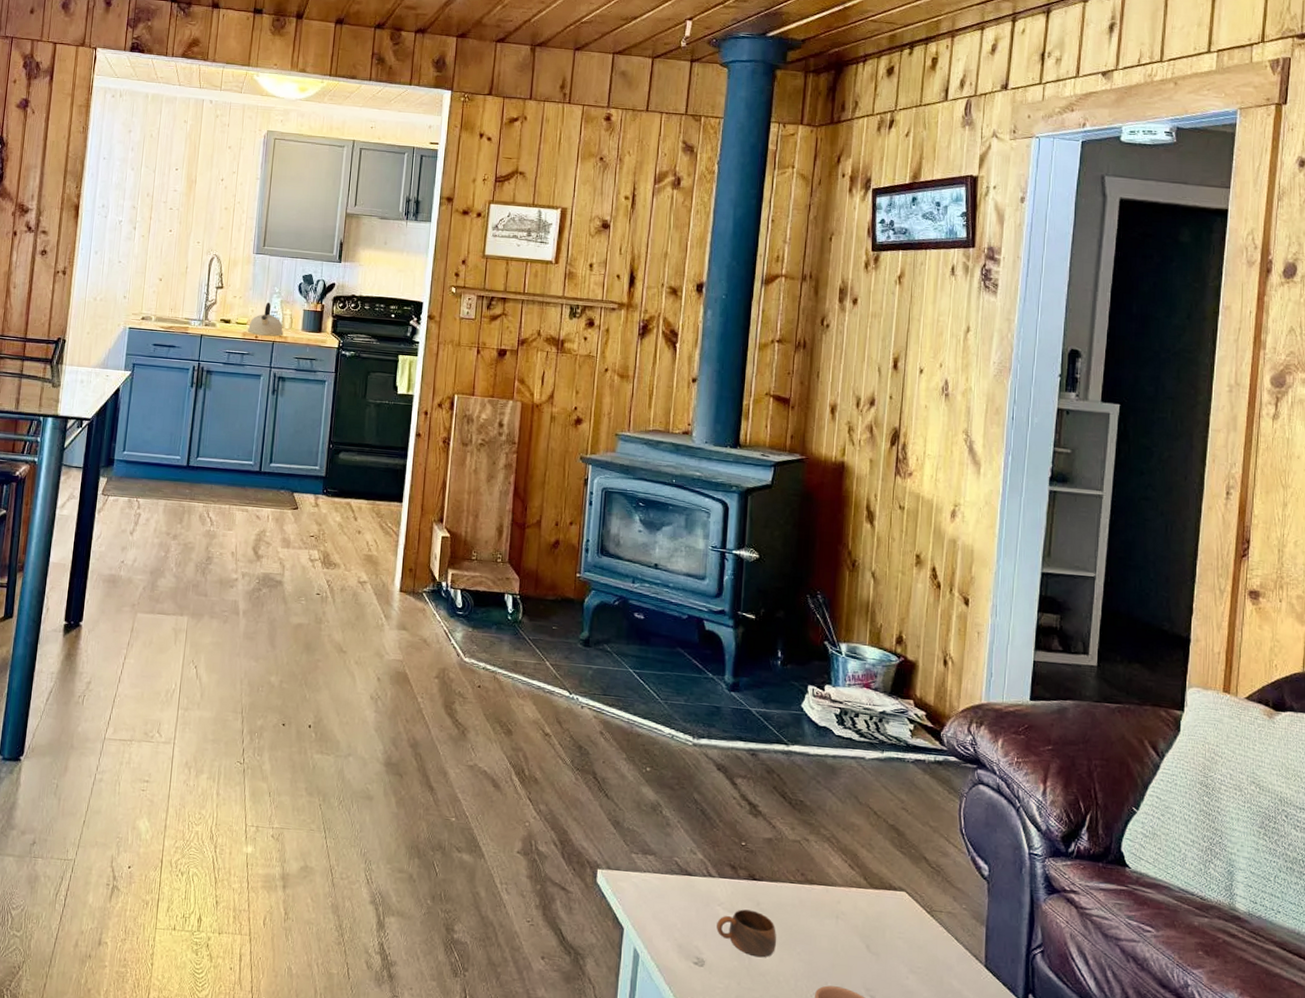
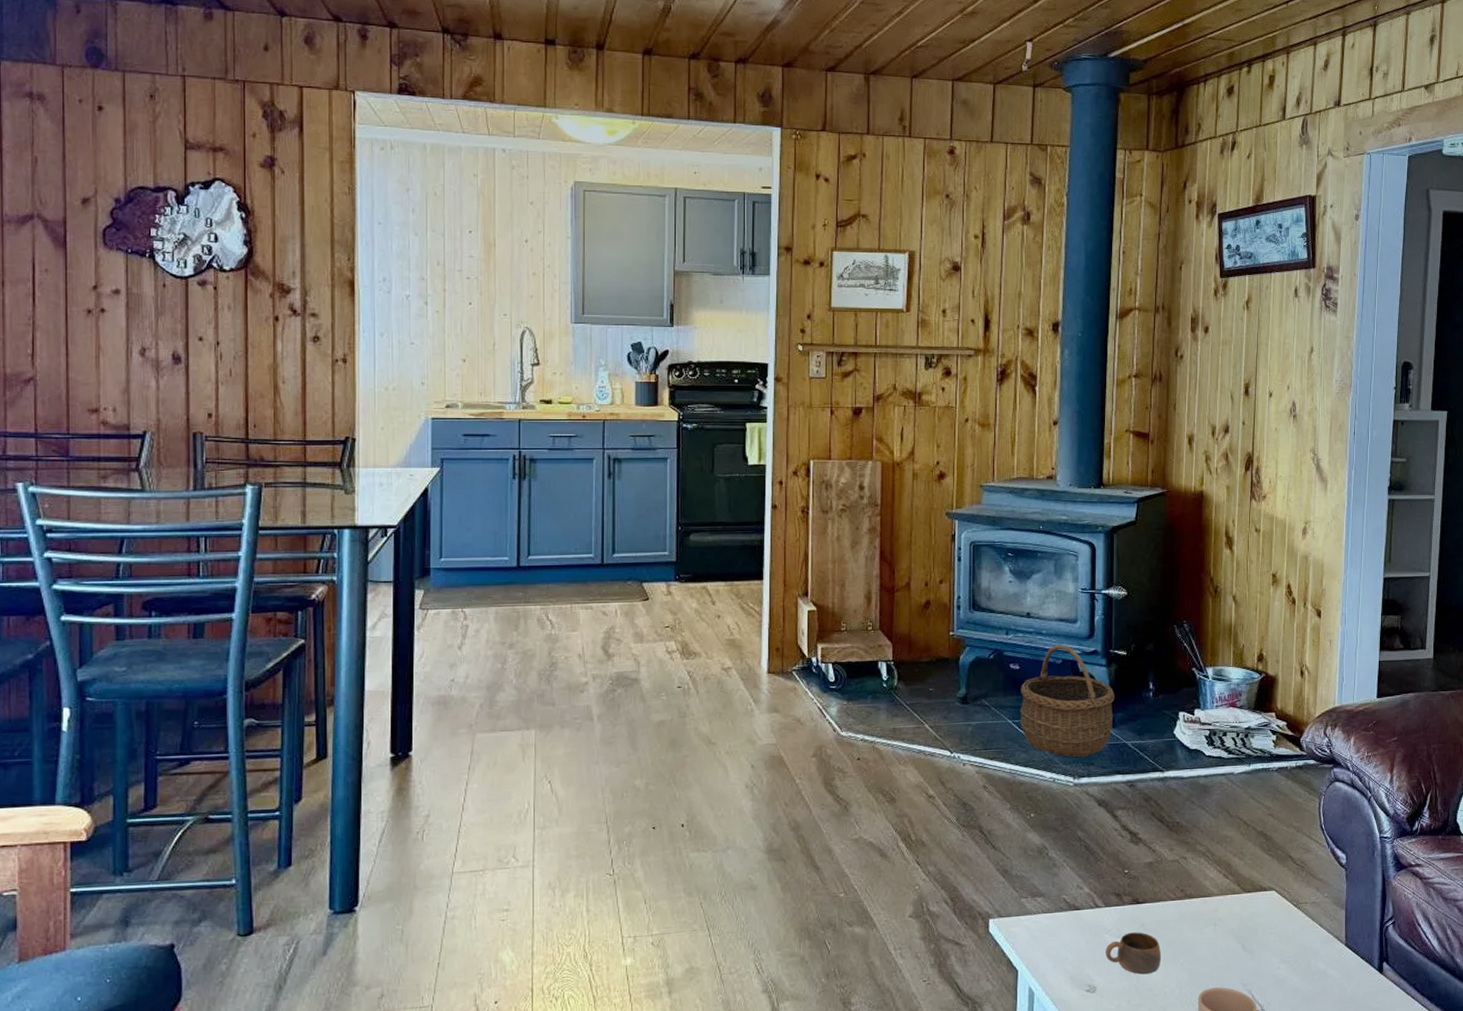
kettle: present [247,302,284,337] -> none [572,377,615,414]
wicker basket: none [642,599,741,718] -> present [1020,644,1115,758]

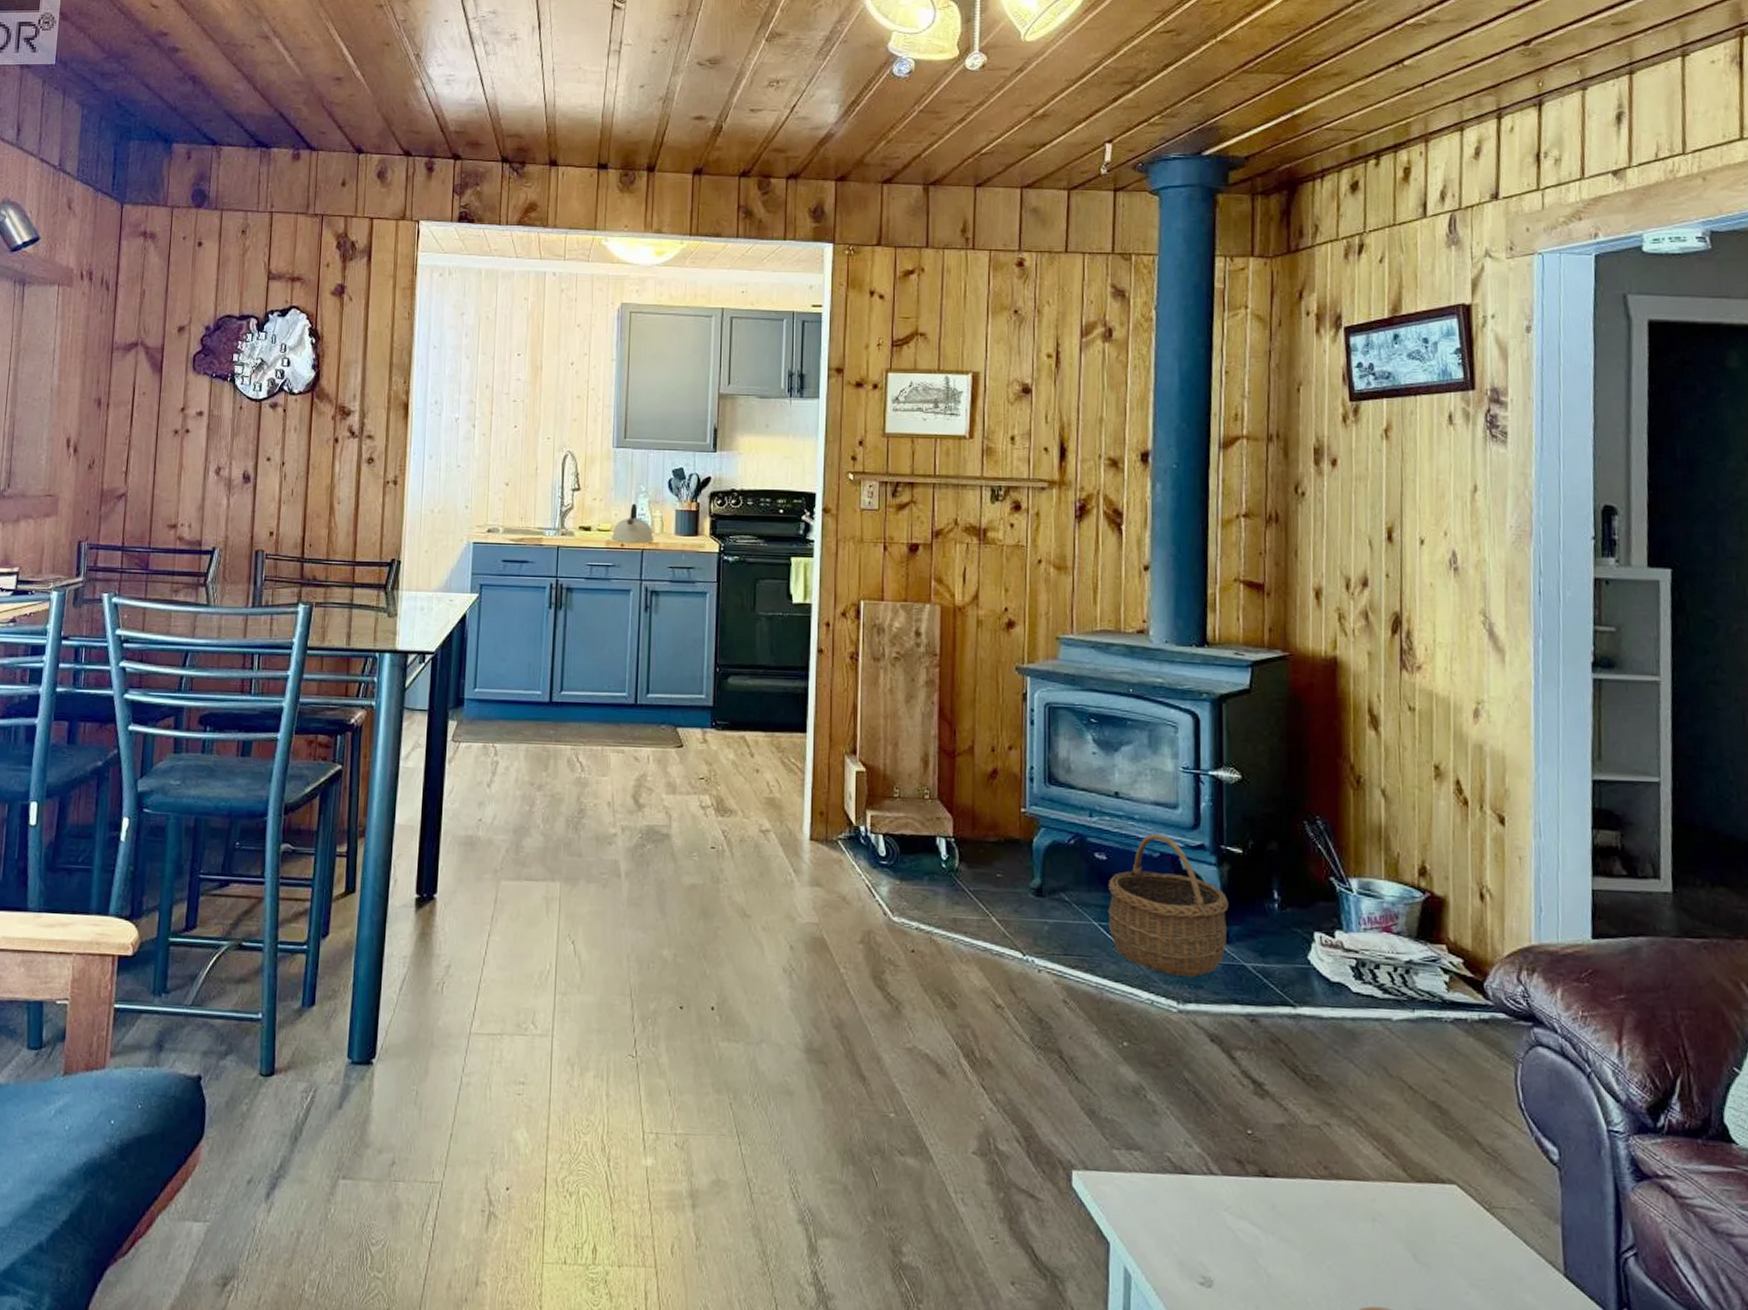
kettle: none [572,377,615,414] -> present [611,503,654,543]
cup: present [1106,932,1161,975] -> none [1224,1214,1300,1274]

